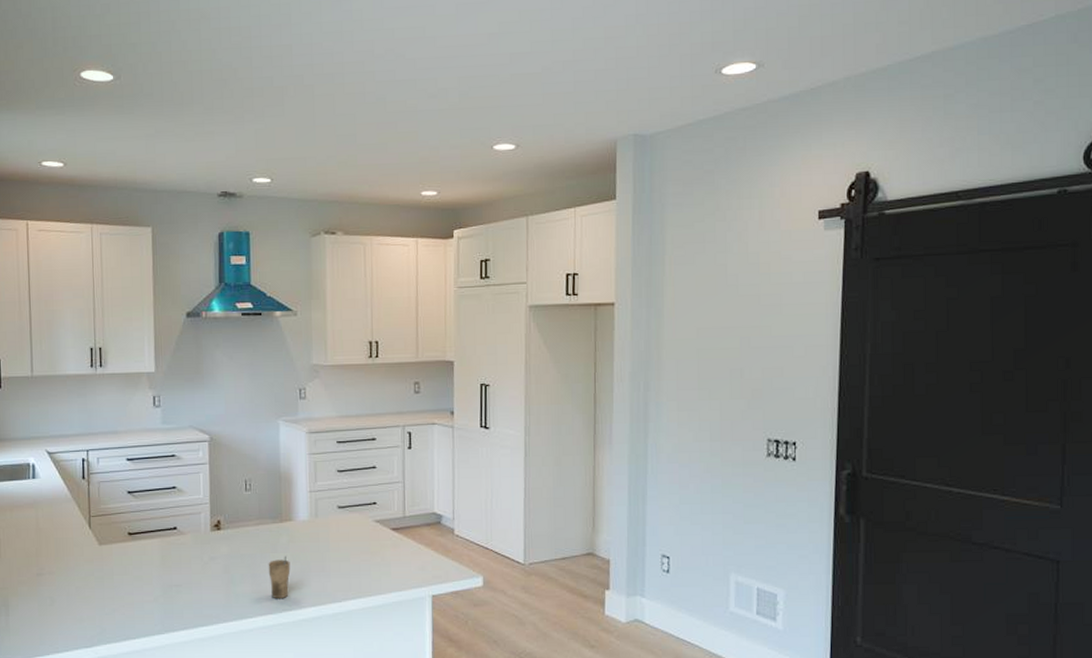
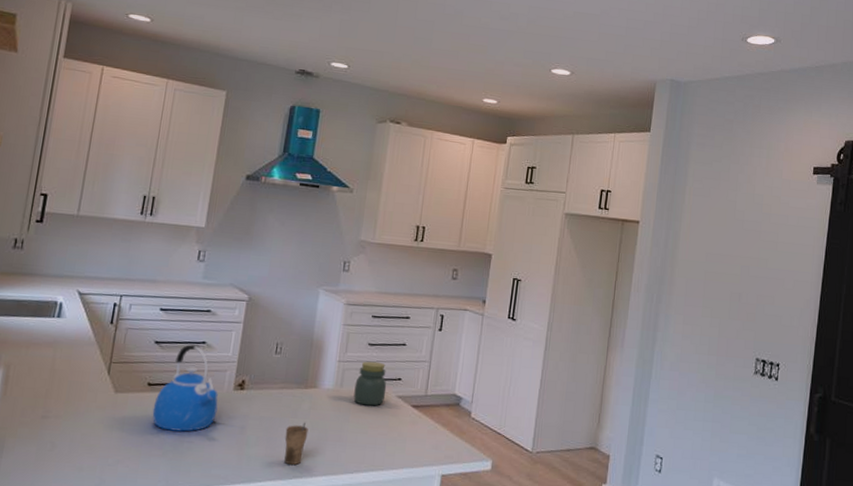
kettle: none [137,489,198,576] -> present [152,344,218,432]
jar: none [330,488,363,533] -> present [353,361,387,406]

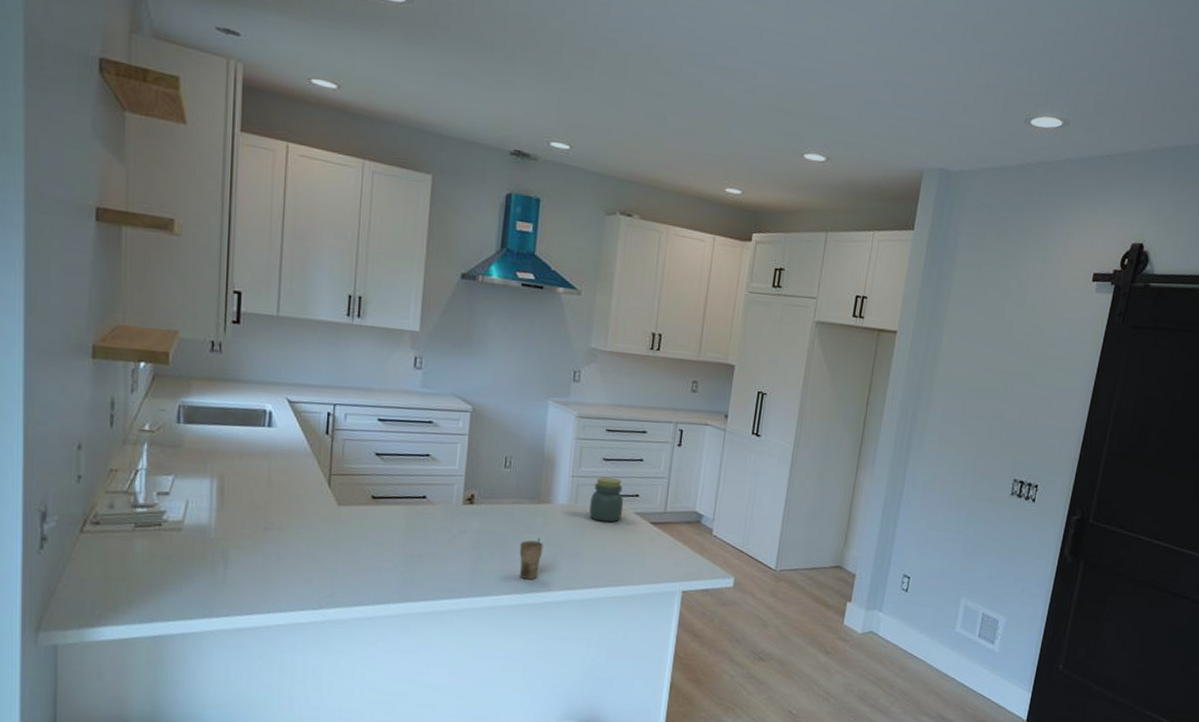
kettle: present [152,344,218,432] -> none [379,456,447,546]

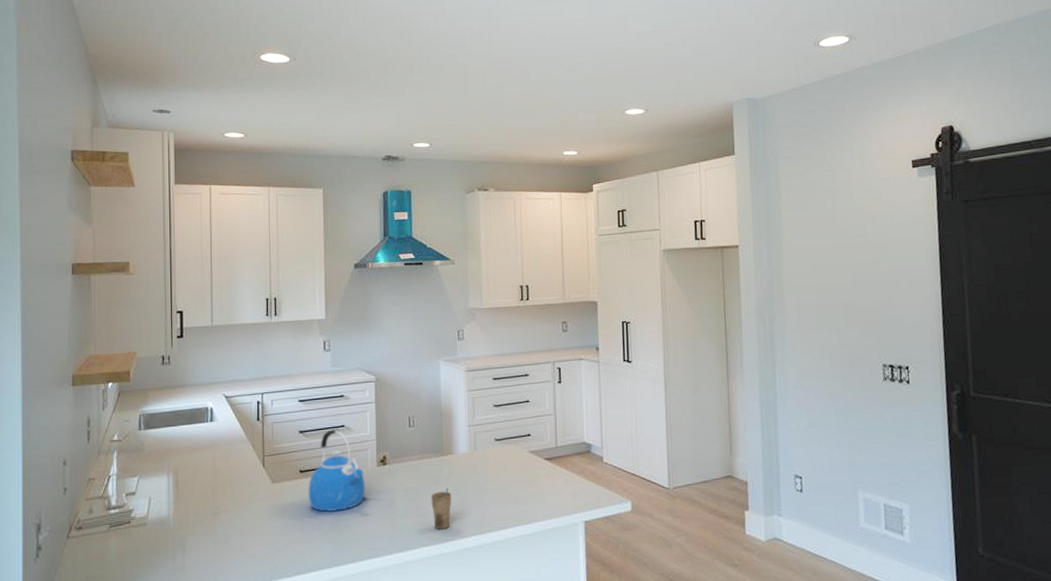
kettle: none [379,456,447,546] -> present [308,428,366,512]
jar: present [589,476,624,522] -> none [487,421,518,465]

